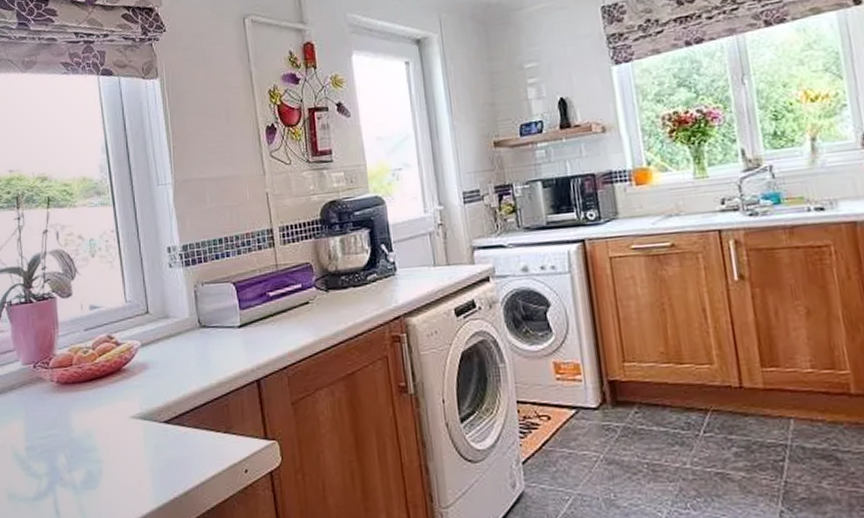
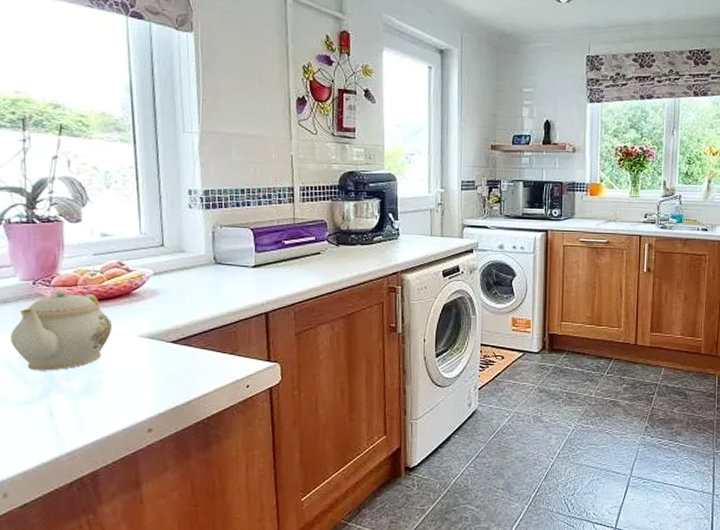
teapot: none [17,371,107,463] -> present [10,290,113,371]

